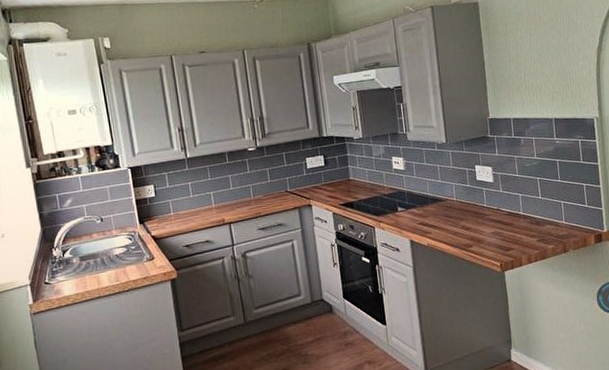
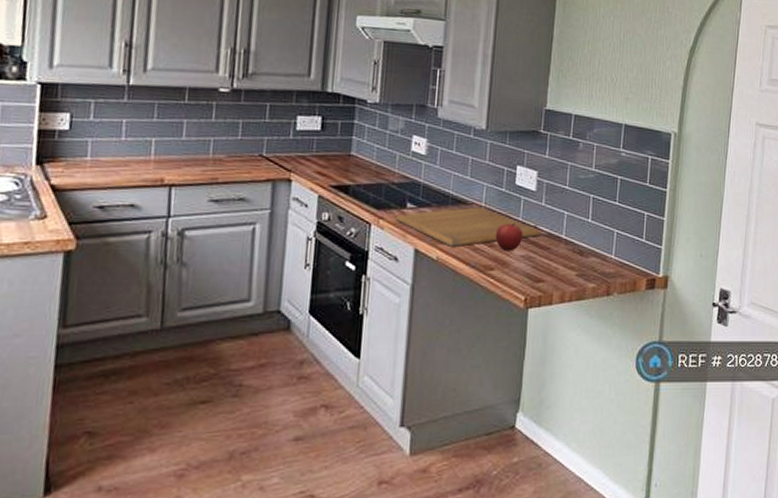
chopping board: none [390,201,504,235] -> present [394,207,542,247]
fruit: none [468,208,491,231] -> present [495,222,524,251]

